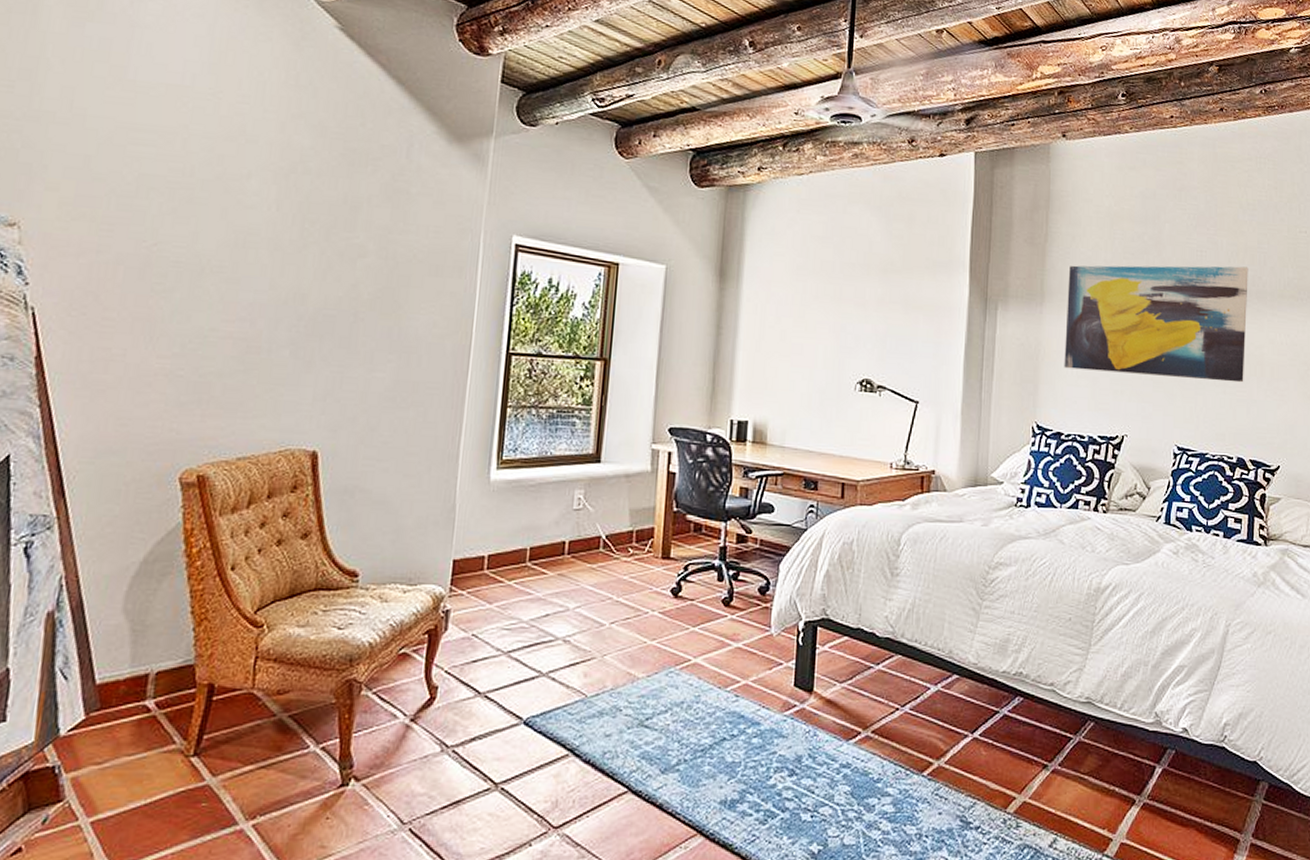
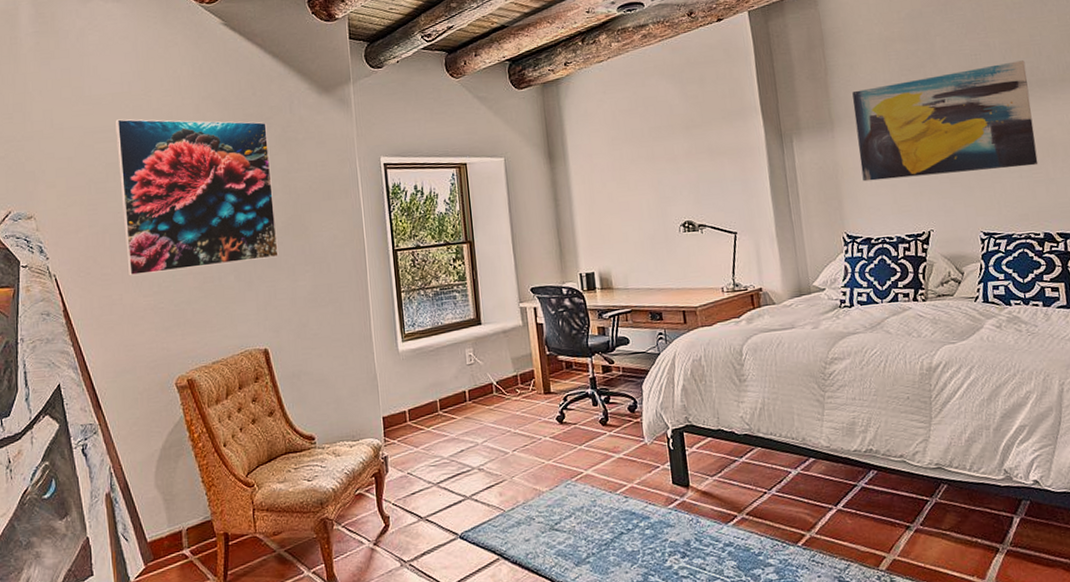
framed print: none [140,119,372,337] -> present [115,119,279,276]

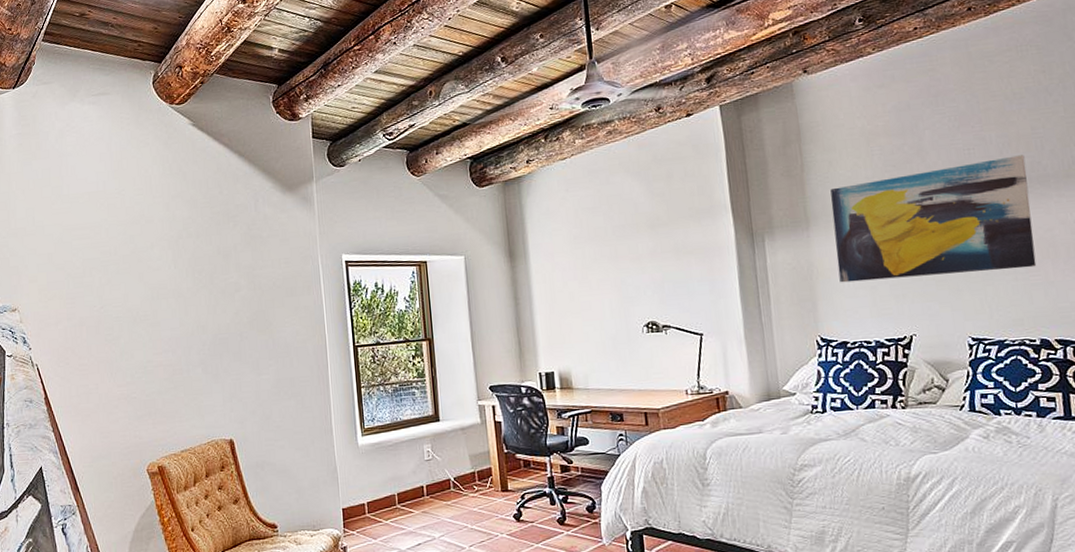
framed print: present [115,119,279,276] -> none [91,216,244,367]

